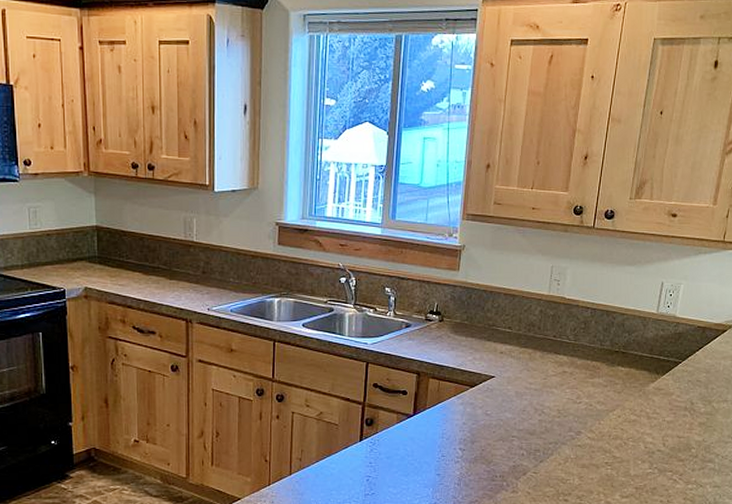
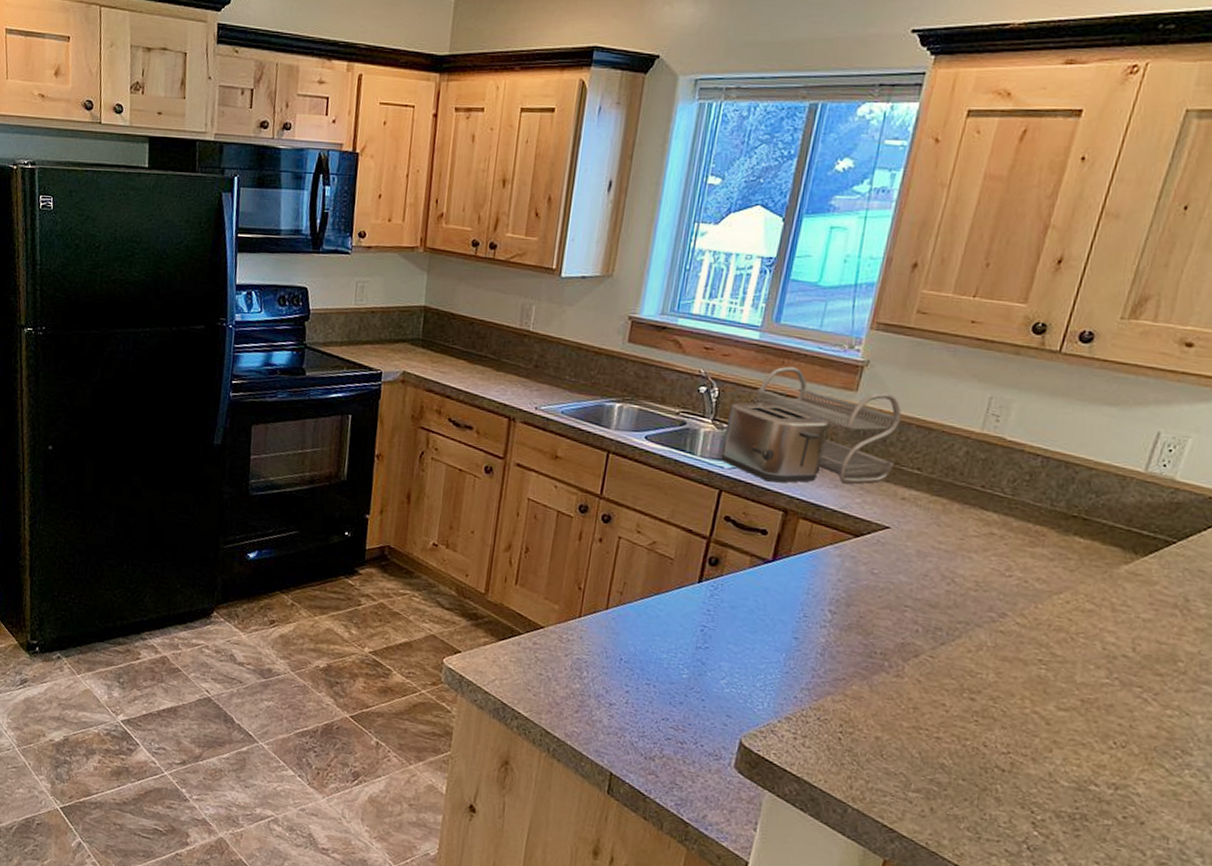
toaster: none [364,286,443,351] -> present [720,402,831,483]
dish rack: none [385,255,493,345] -> present [756,366,902,484]

